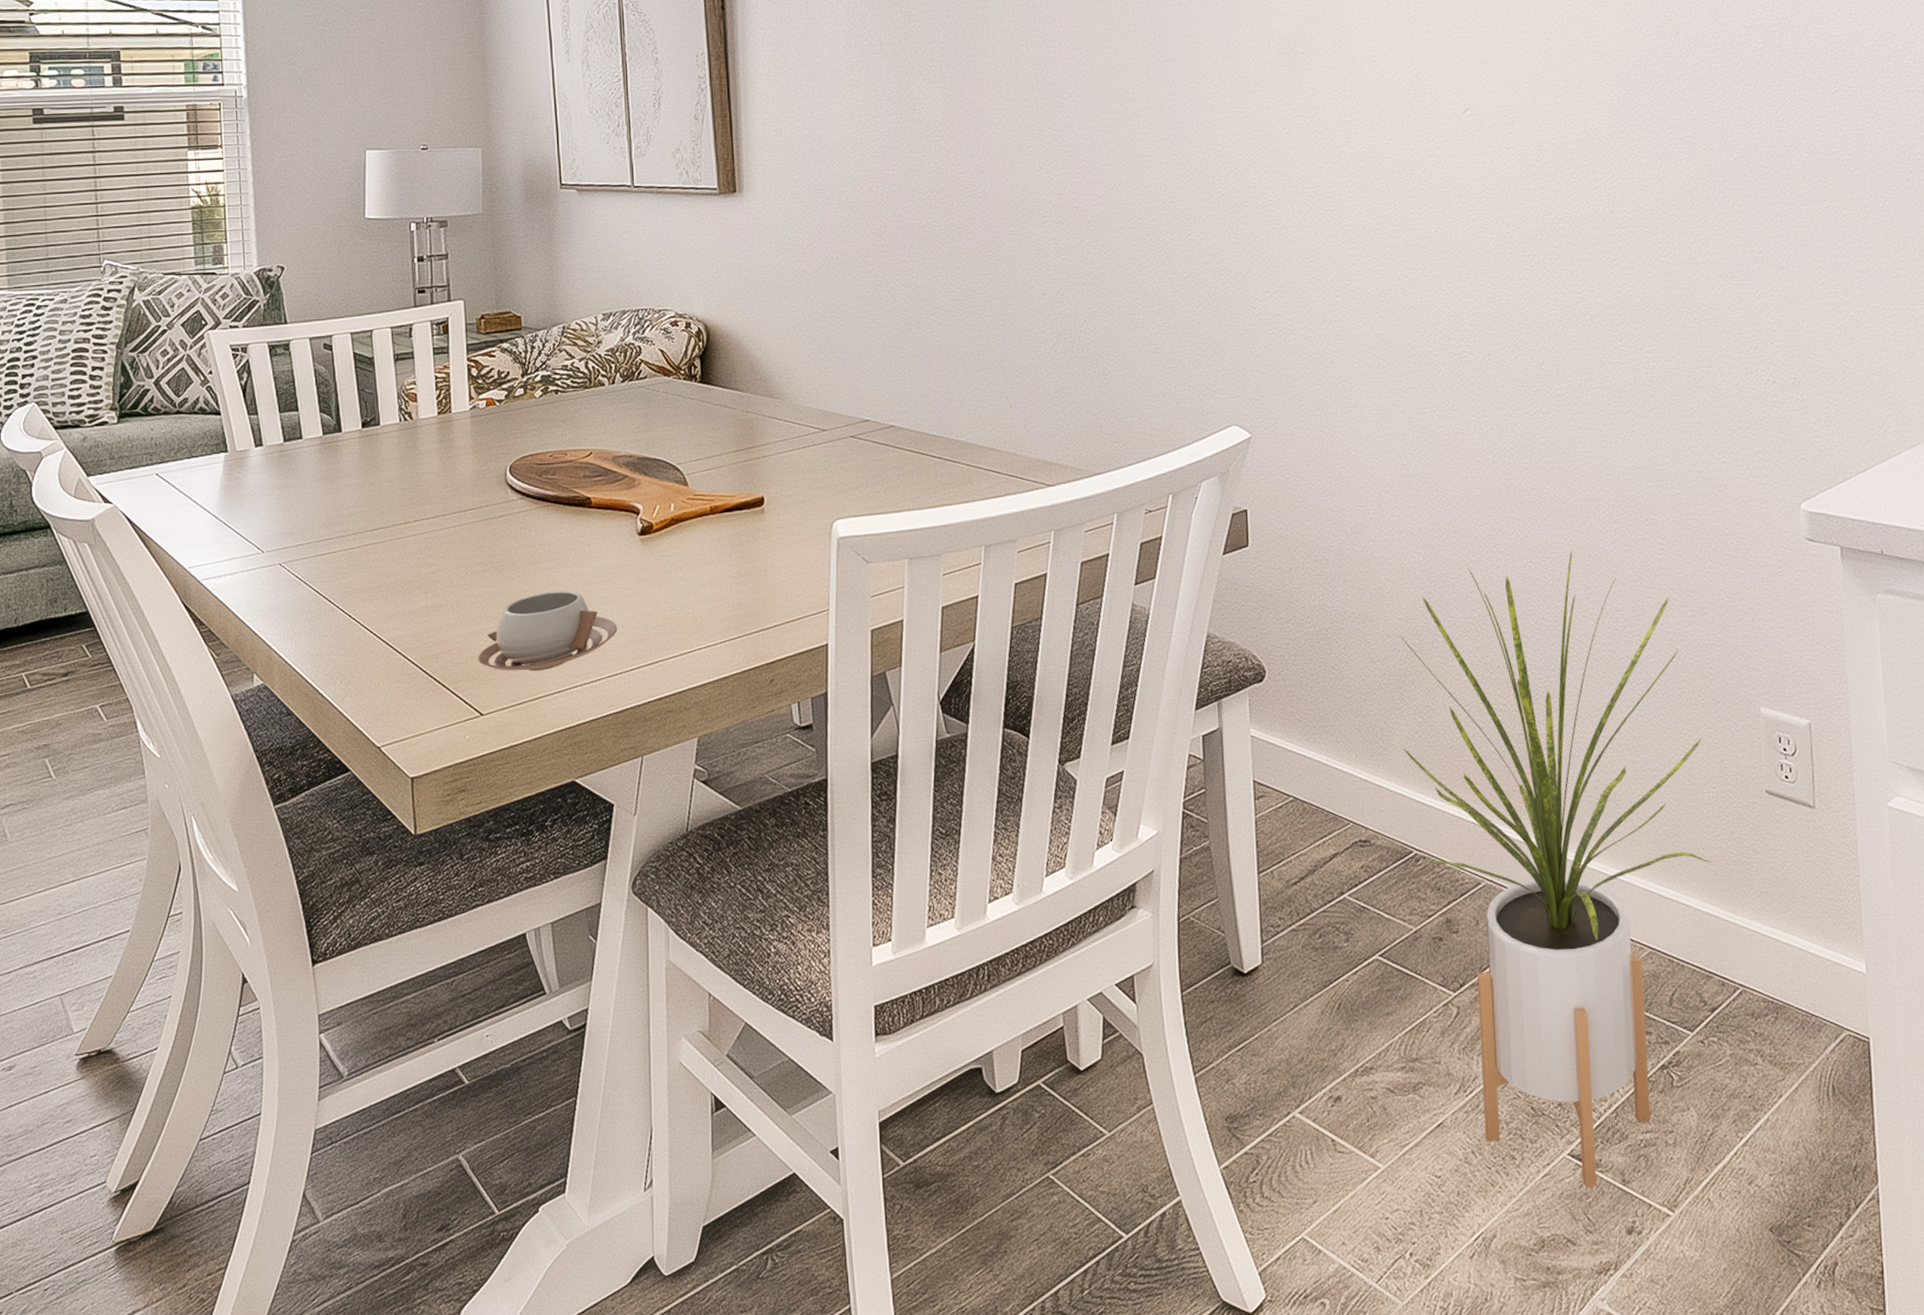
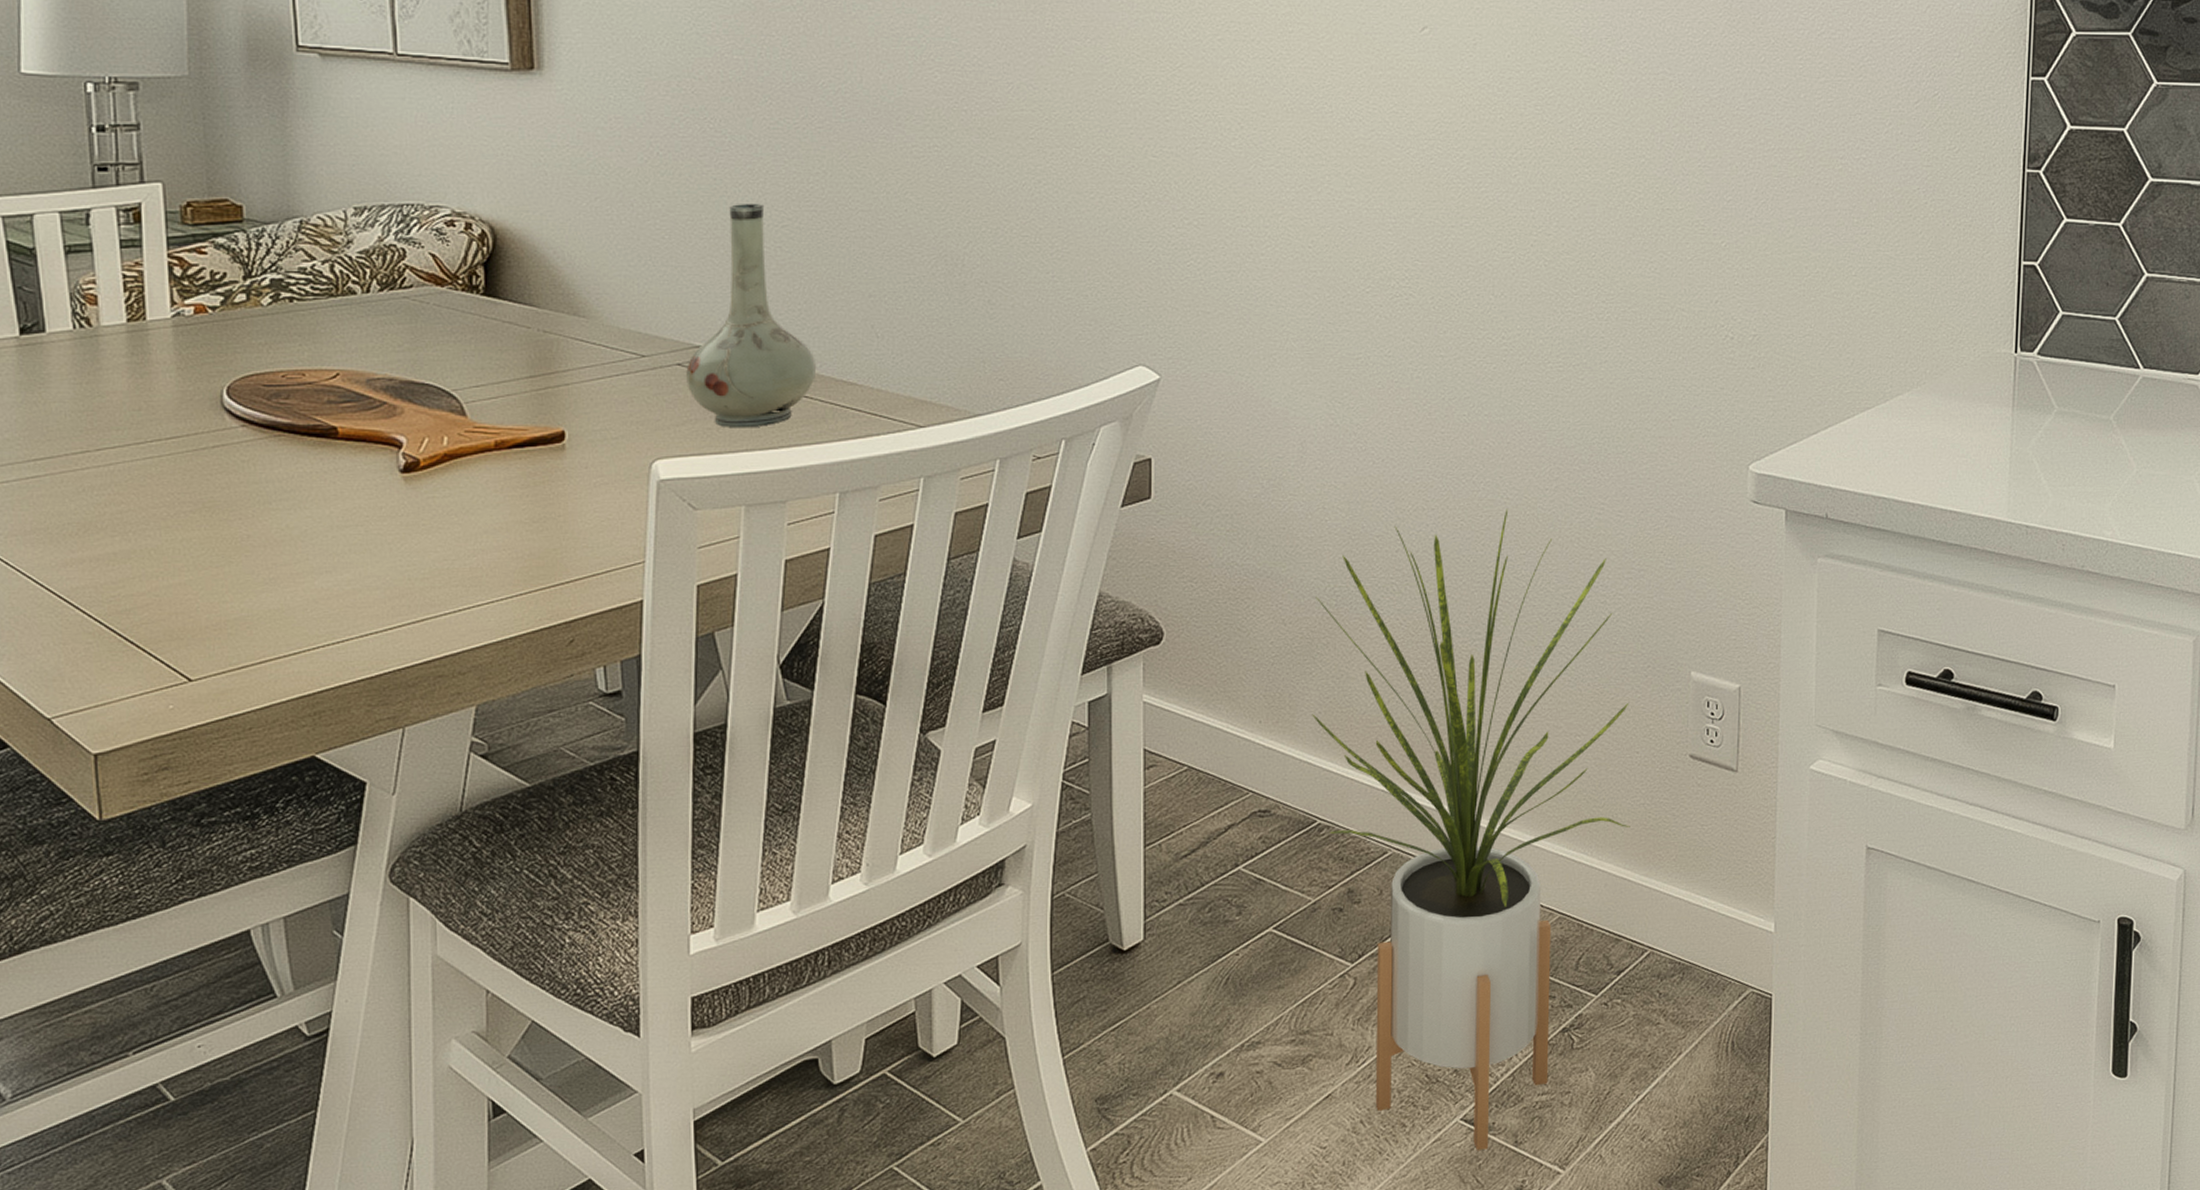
cup: present [477,590,618,672] -> none [183,536,373,630]
vase: none [857,295,963,491] -> present [685,203,817,428]

